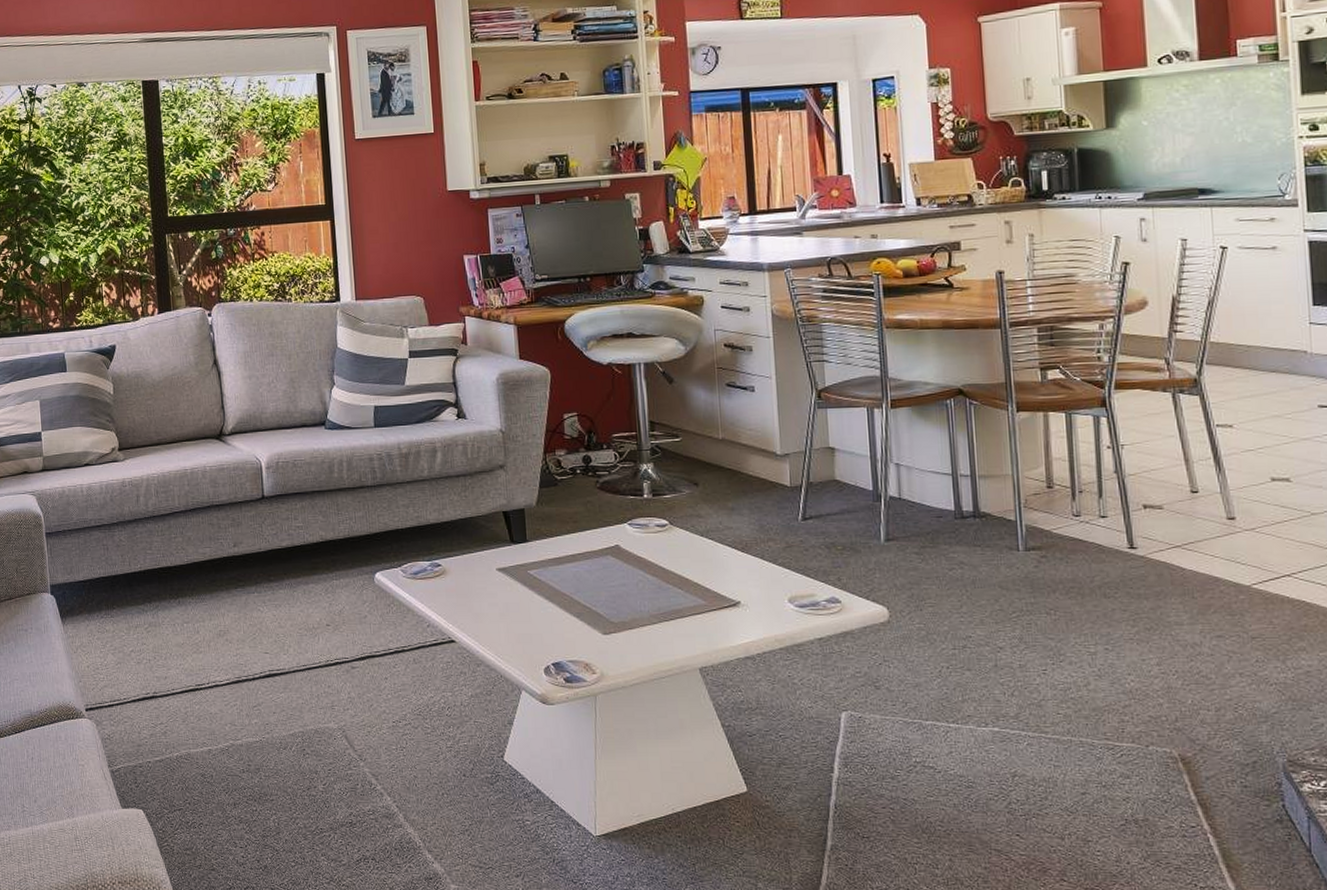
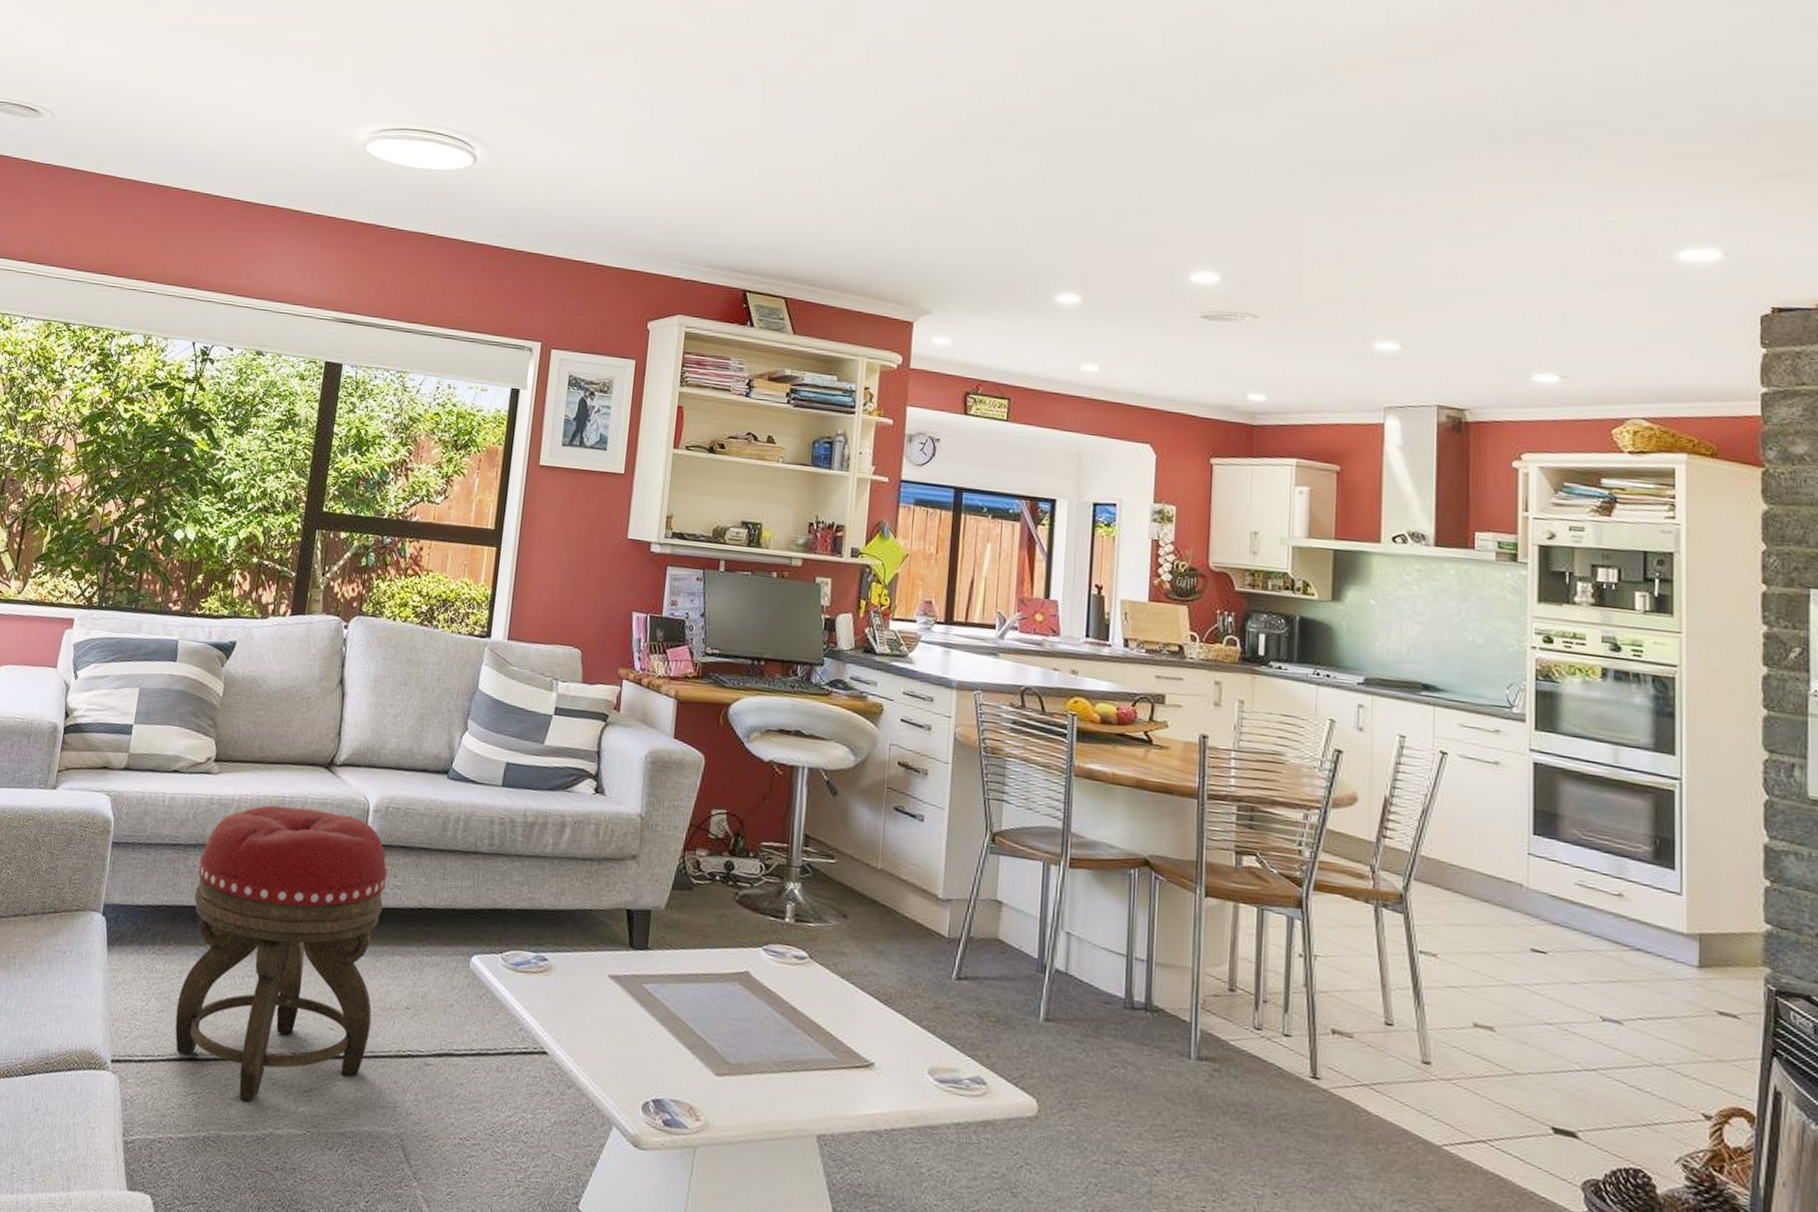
footstool: none [124,475,300,723] -> present [175,805,388,1102]

